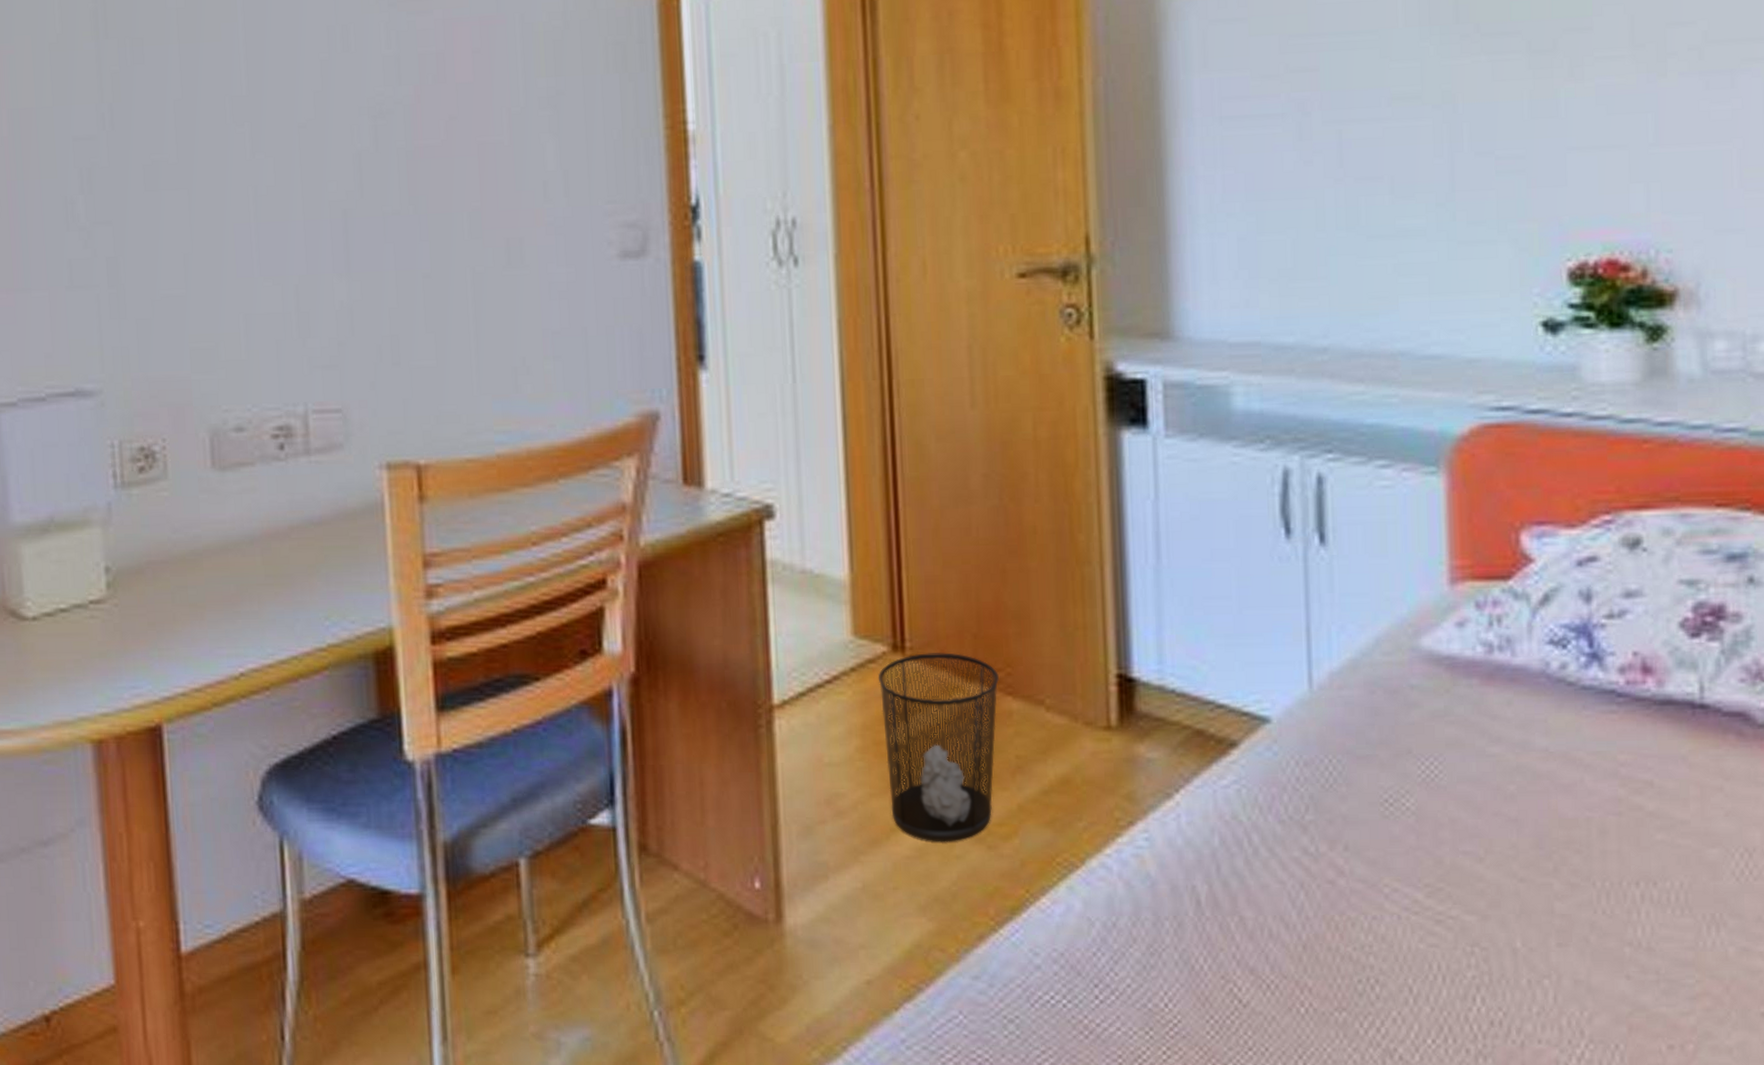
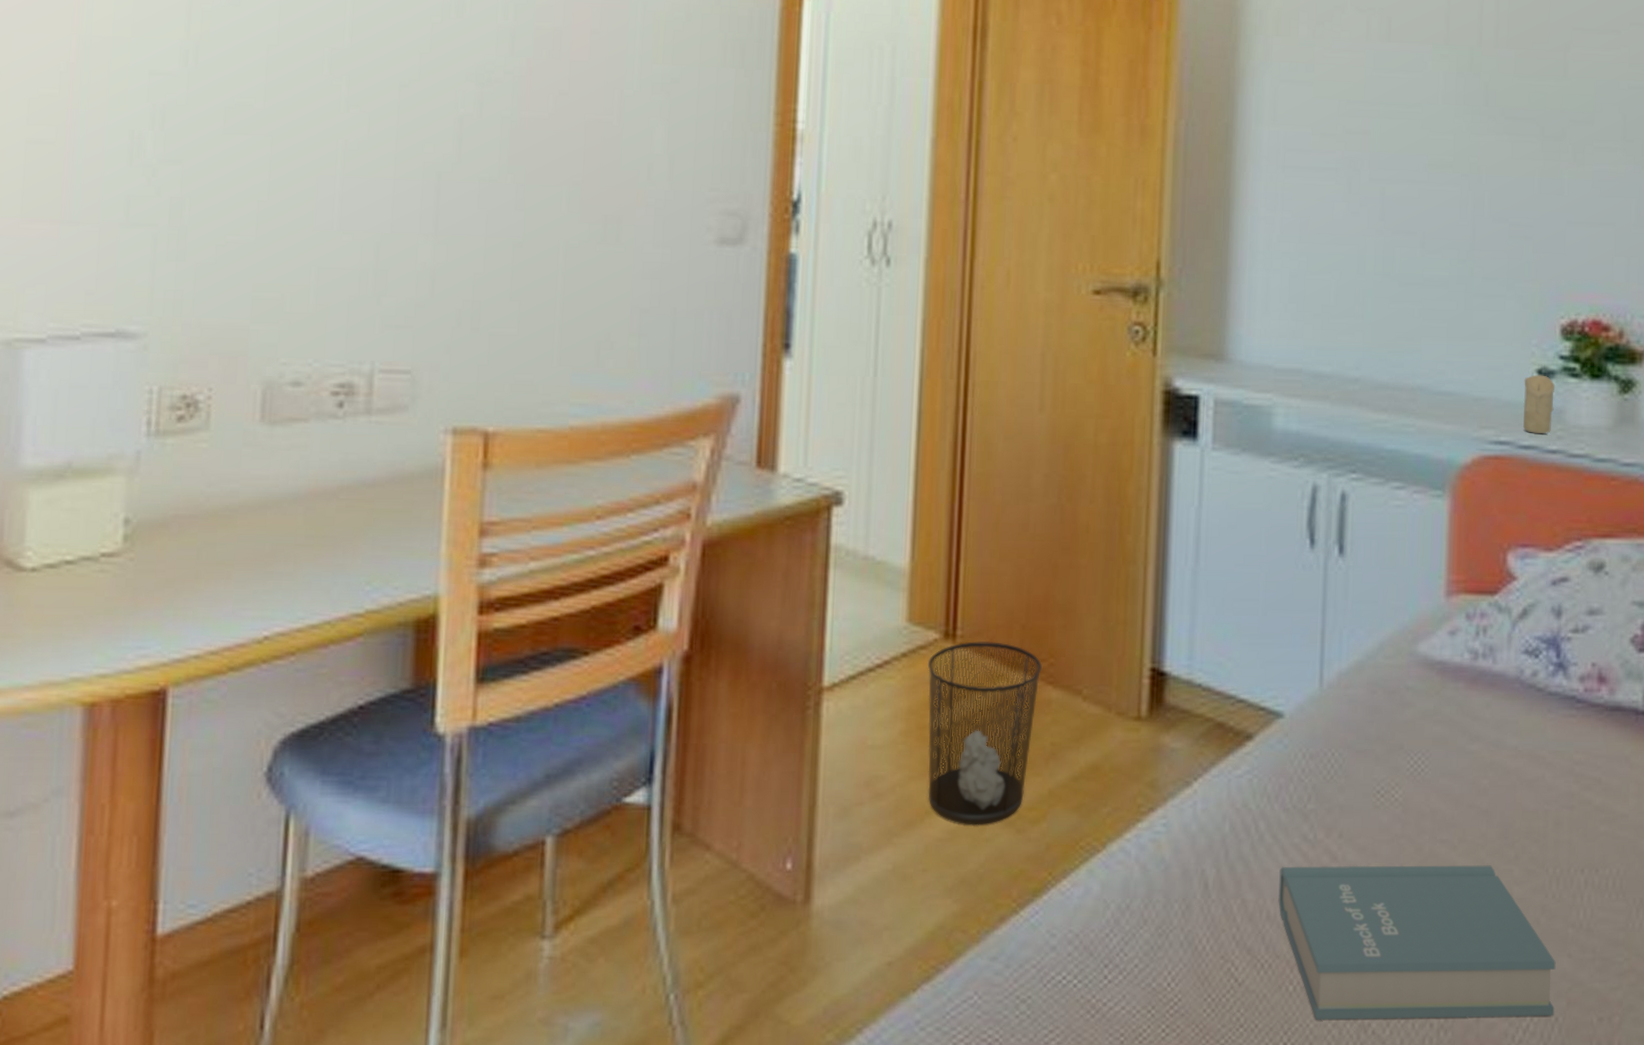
book: none [1279,878,1614,1044] -> present [1278,865,1556,1020]
candle: none [1526,328,1566,395] -> present [1523,374,1556,434]

